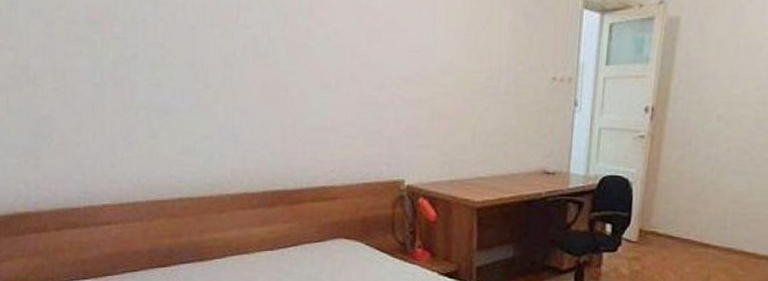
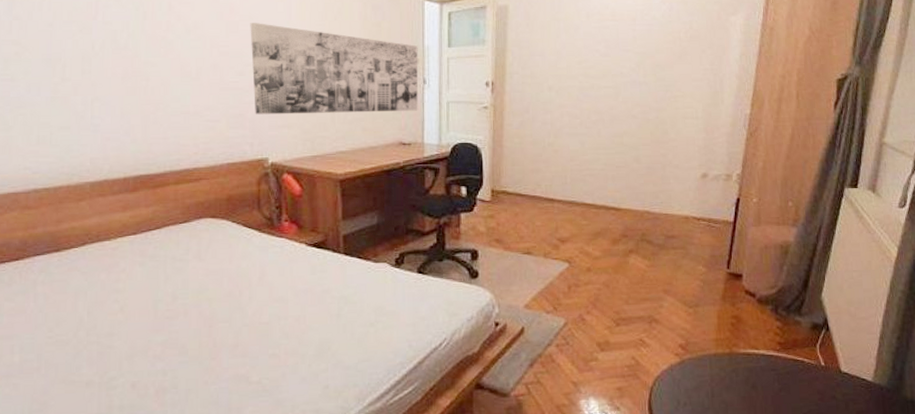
wall art: none [391,30,572,137] -> present [250,23,418,115]

